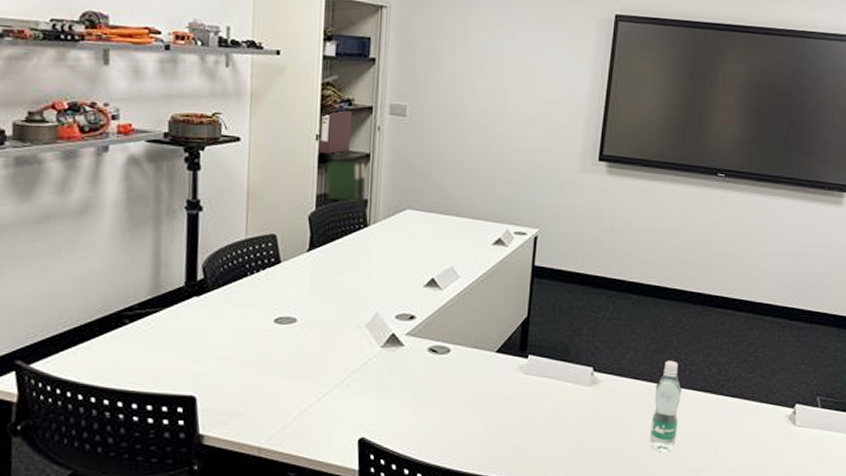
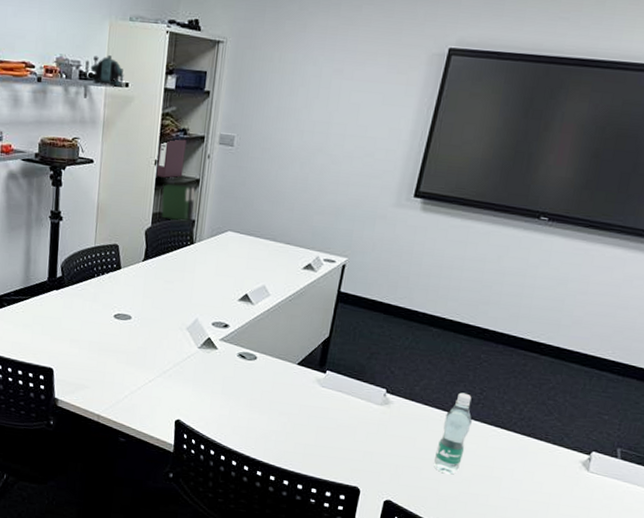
electric motor: none [232,19,274,55] -> present [90,54,124,87]

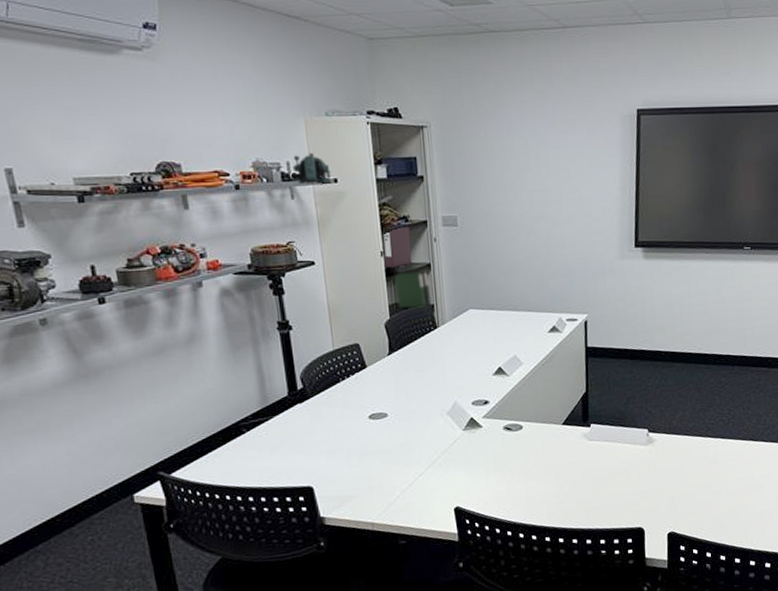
bottle: present [433,392,472,475] -> none [702,416,727,494]

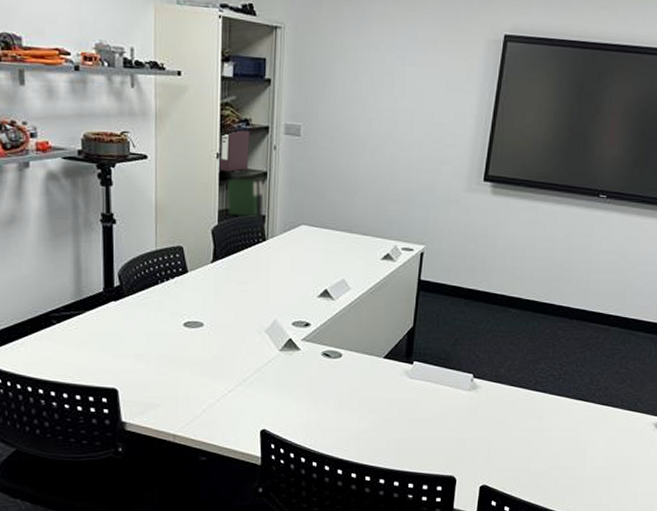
electric motor: present [292,152,331,184] -> none [136,40,175,76]

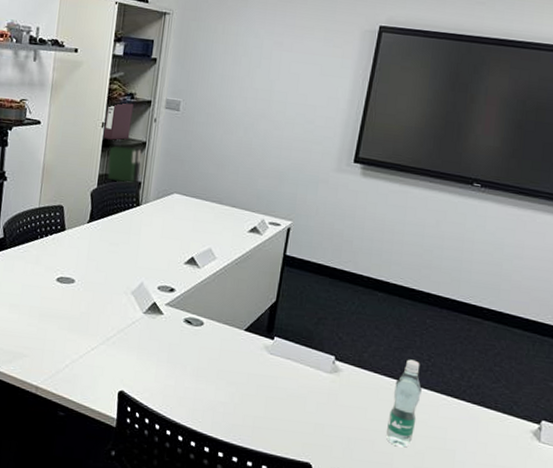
bottle: none [523,370,555,452] -> present [386,359,422,448]

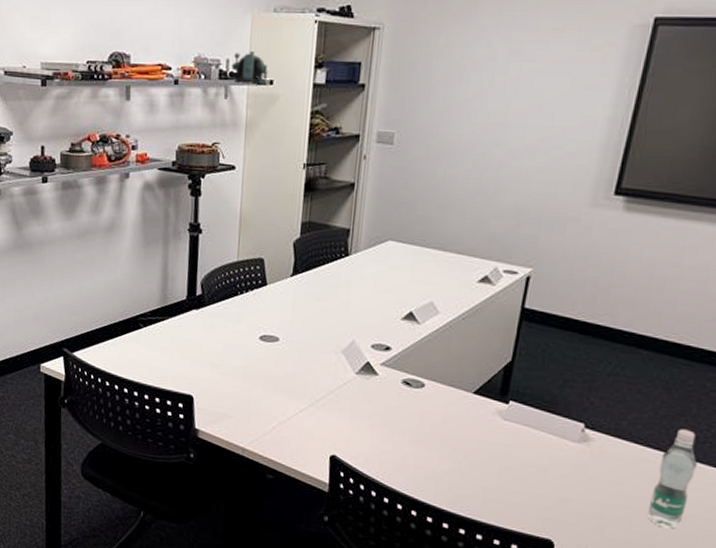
electric motor: none [40,21,74,52] -> present [231,50,268,85]
binder: present [103,101,134,141] -> none [305,138,339,183]
binder: present [107,144,143,184] -> none [311,187,351,232]

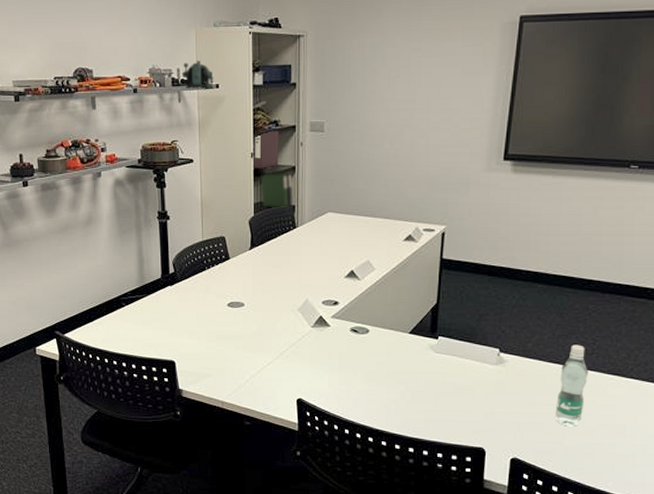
binder: none [305,138,339,183] -> present [254,131,279,169]
binder: none [311,187,351,232] -> present [261,172,293,208]

